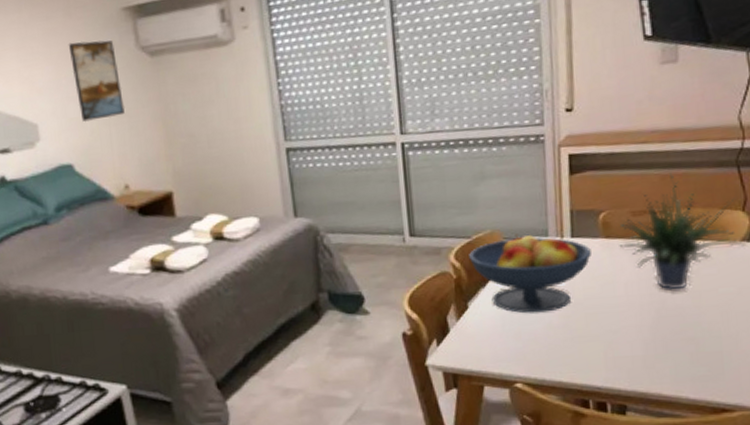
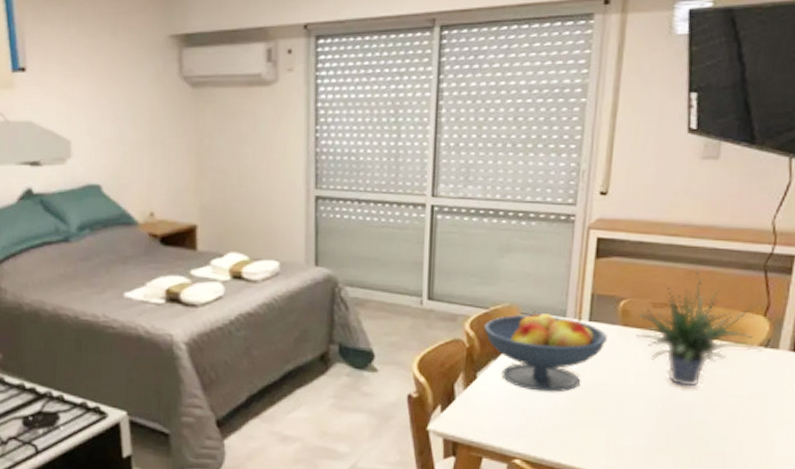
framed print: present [68,40,125,123] -> none [111,63,159,145]

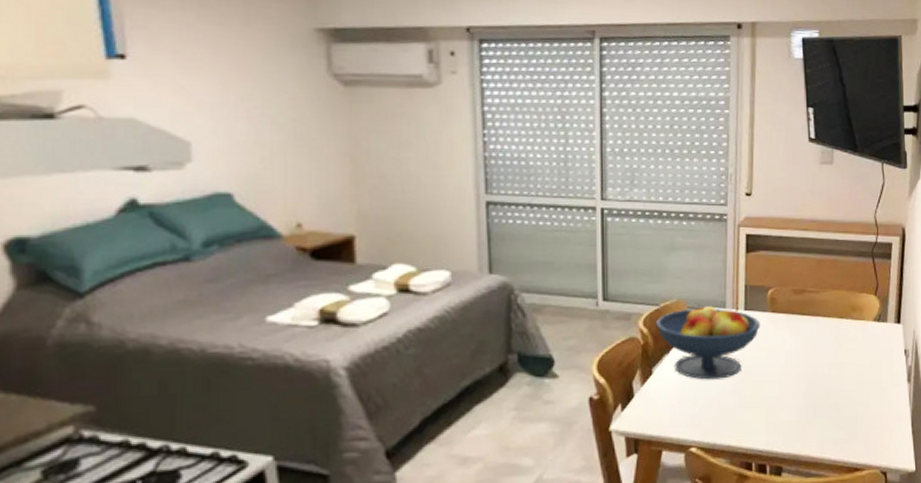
potted plant: present [636,268,764,387] -> none [782,258,877,362]

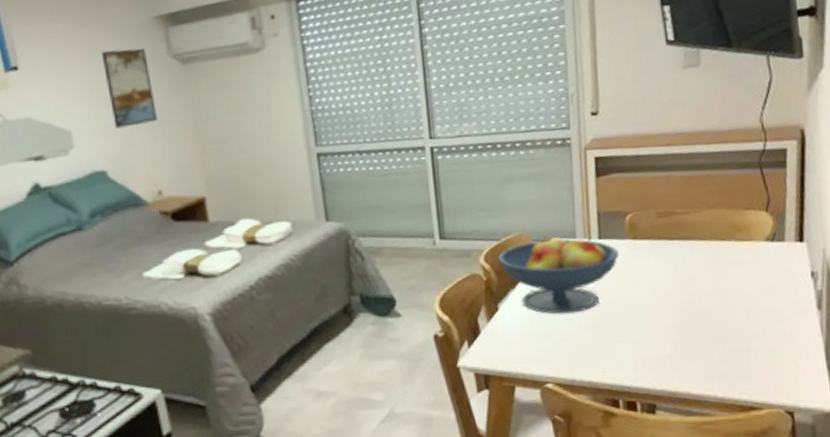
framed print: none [242,55,306,148] -> present [101,48,157,130]

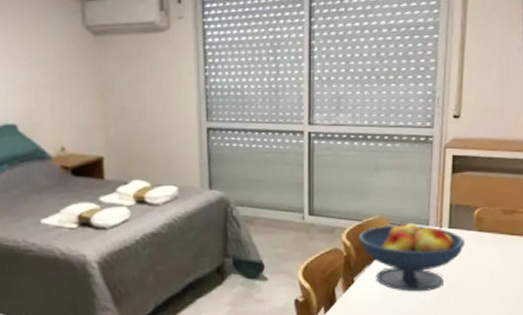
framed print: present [101,48,157,130] -> none [22,16,67,89]

